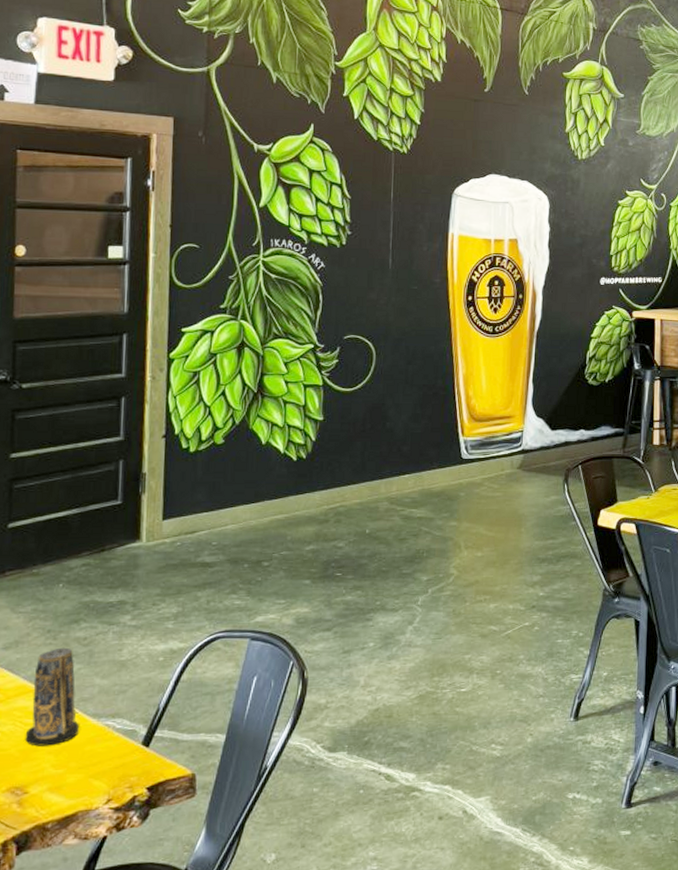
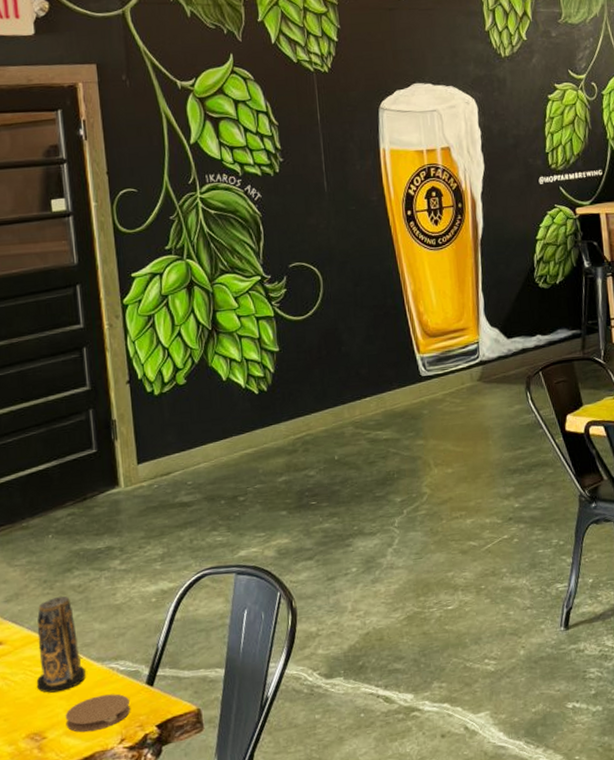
coaster: none [51,752,122,790] -> present [65,694,130,732]

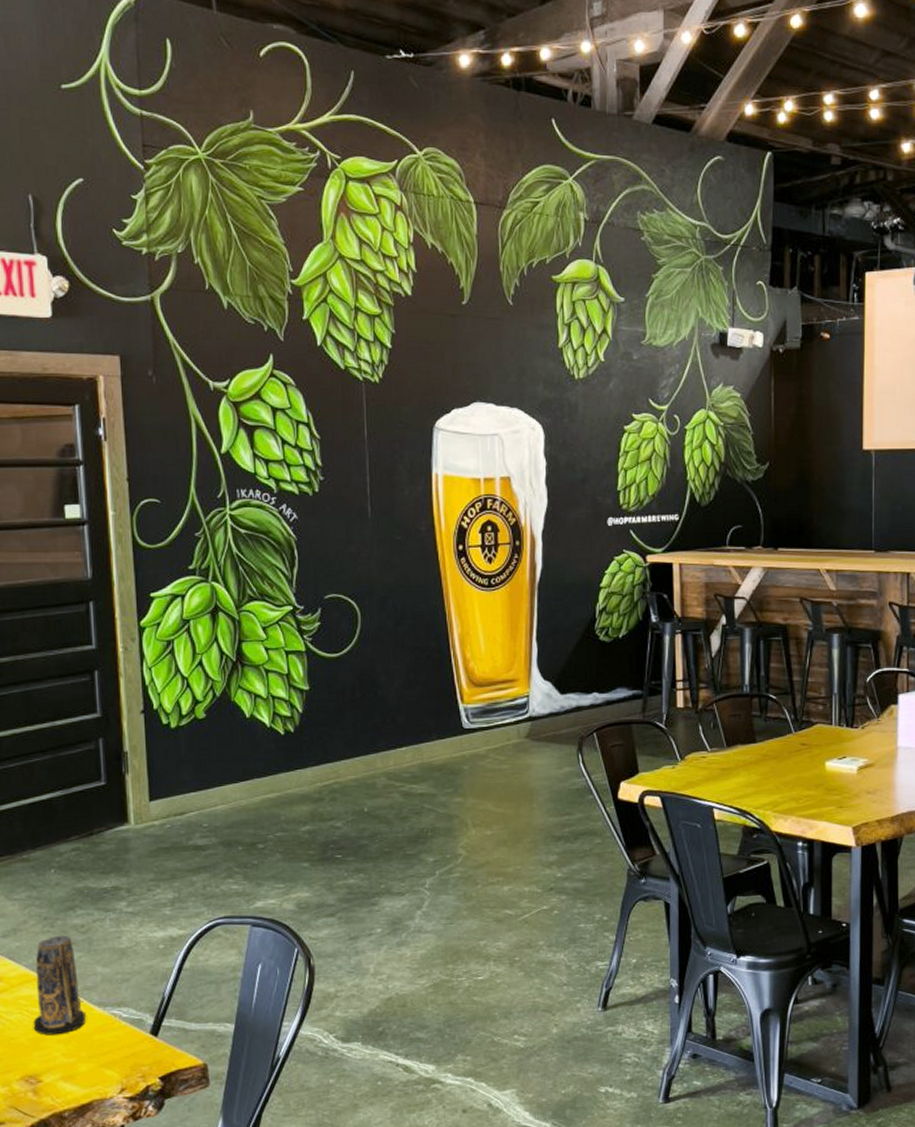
coaster: present [65,694,130,732] -> none [62,1041,132,1079]

